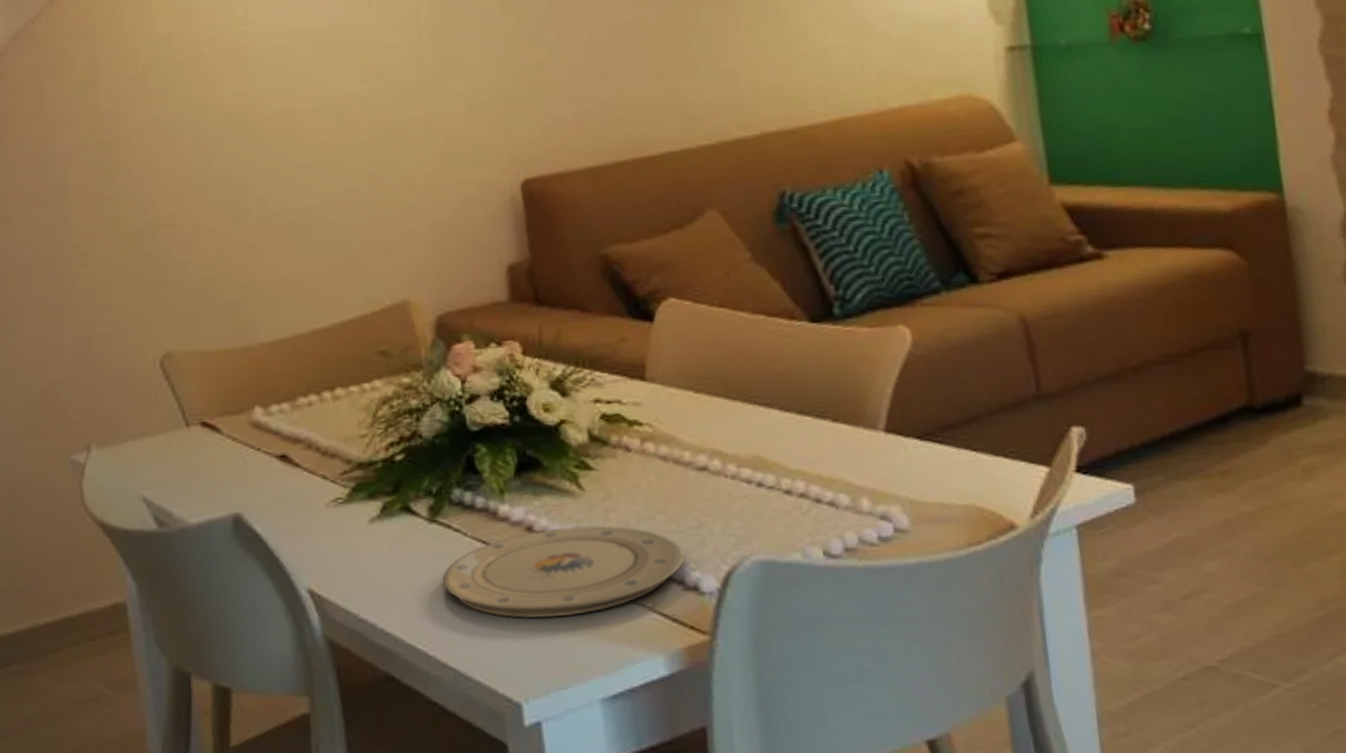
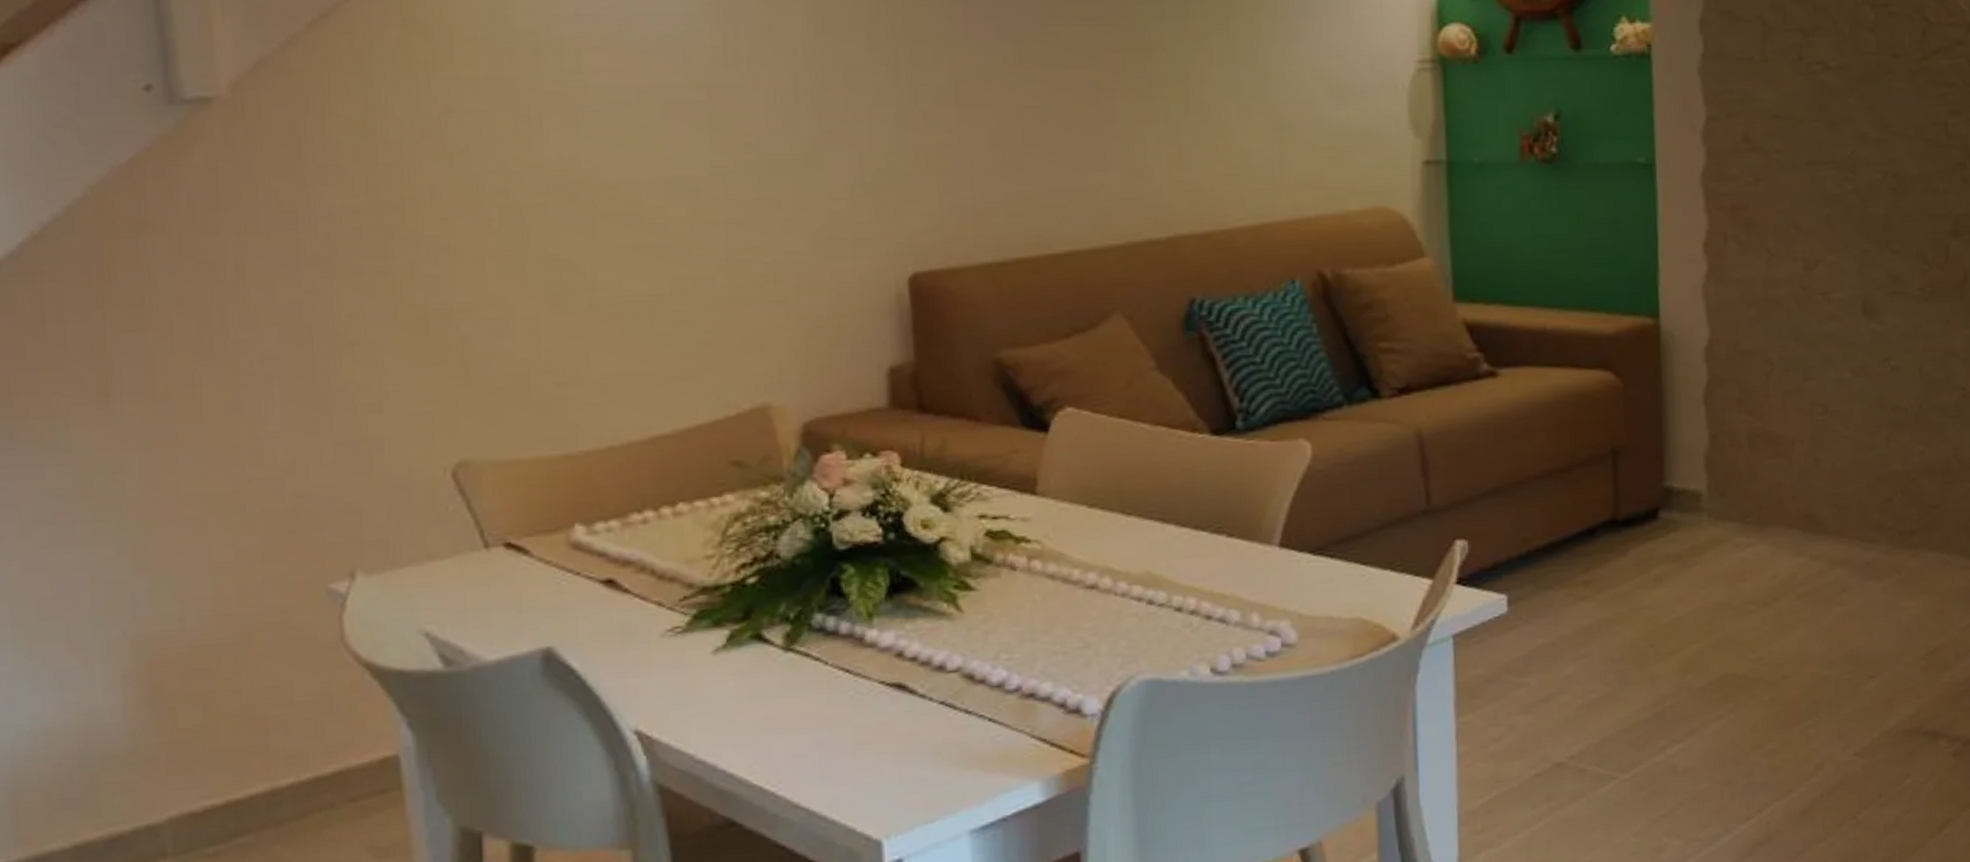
plate: present [442,526,685,619] -> none [796,649,1068,751]

